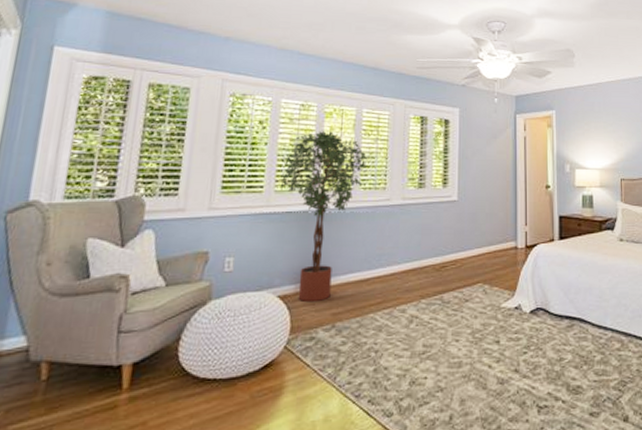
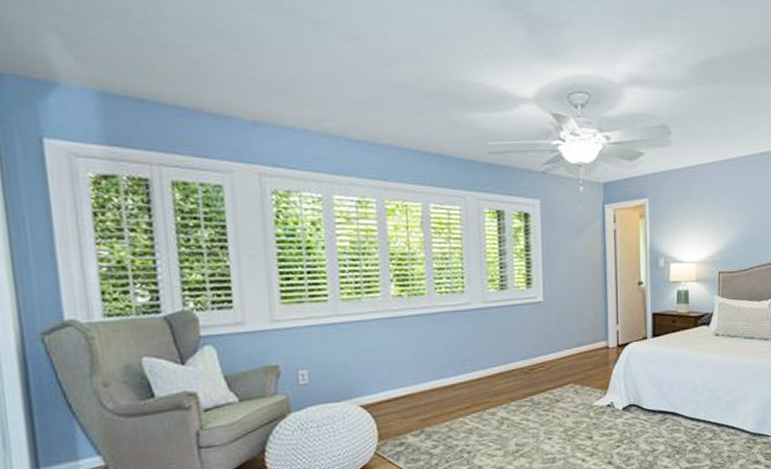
potted tree: present [280,131,368,303] -> none [344,231,441,411]

